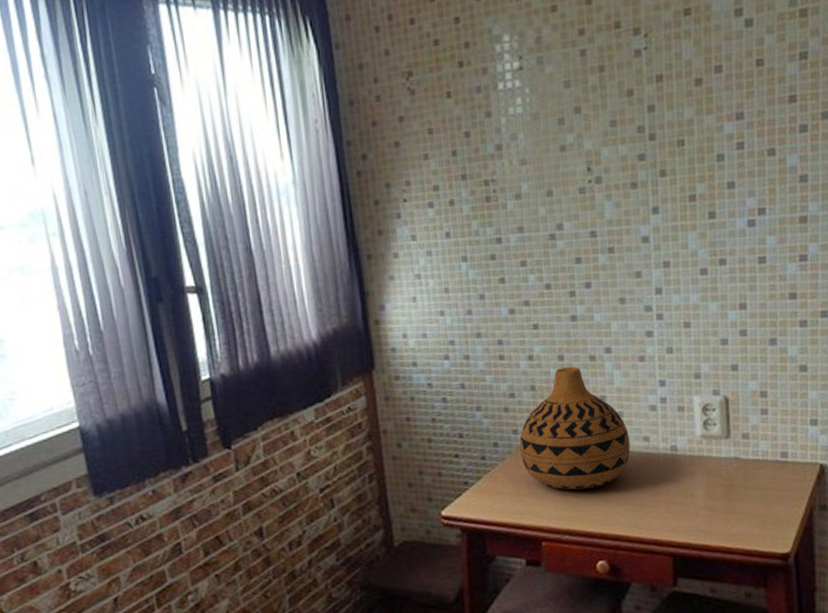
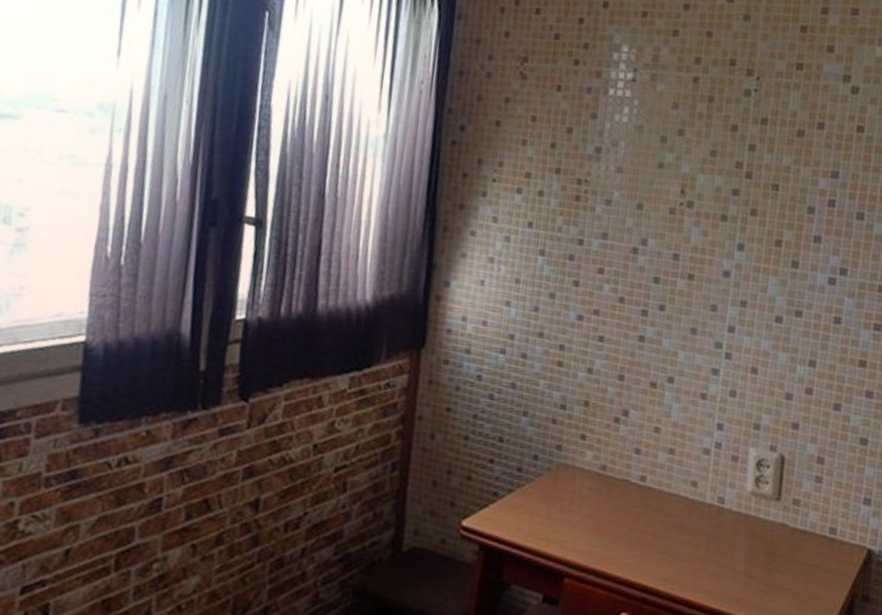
vase: present [519,366,630,490] -> none [560,388,678,527]

